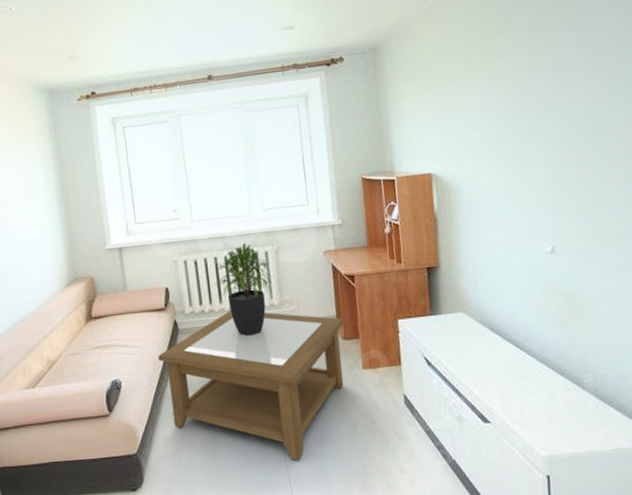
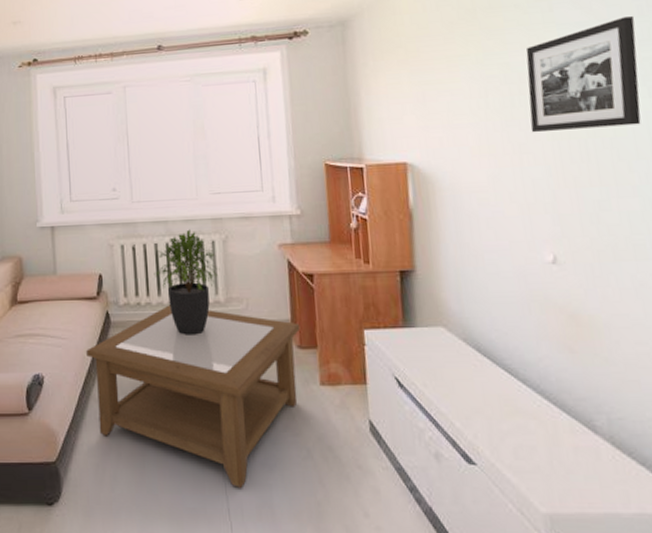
picture frame: none [530,37,623,143] -> present [525,16,641,133]

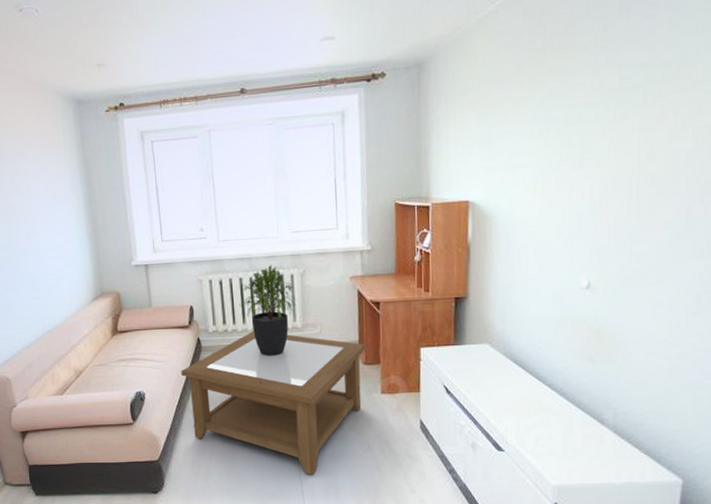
picture frame: present [525,16,641,133] -> none [583,57,693,172]

